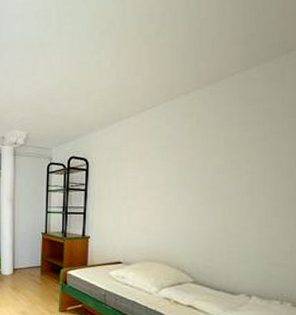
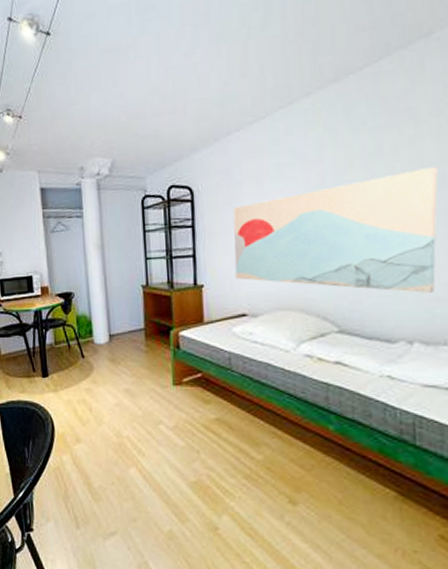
wall art: none [115,159,286,258] -> present [233,167,438,293]

